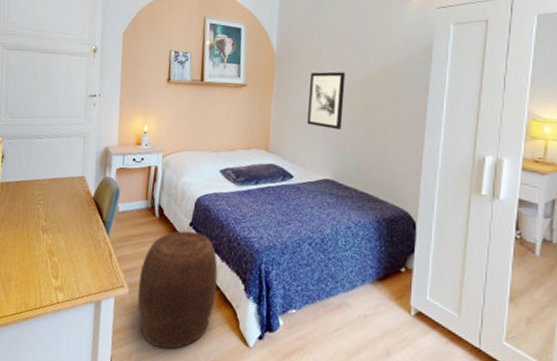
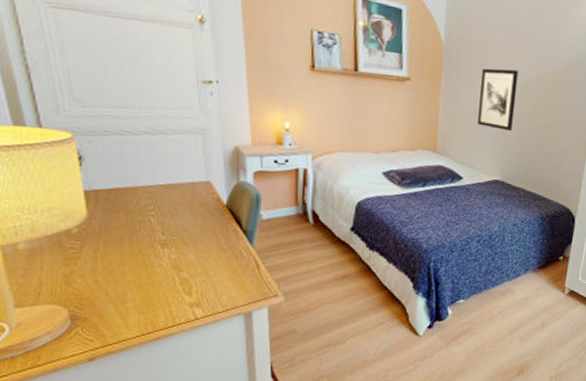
stool: present [137,231,218,349] -> none [295,235,385,347]

